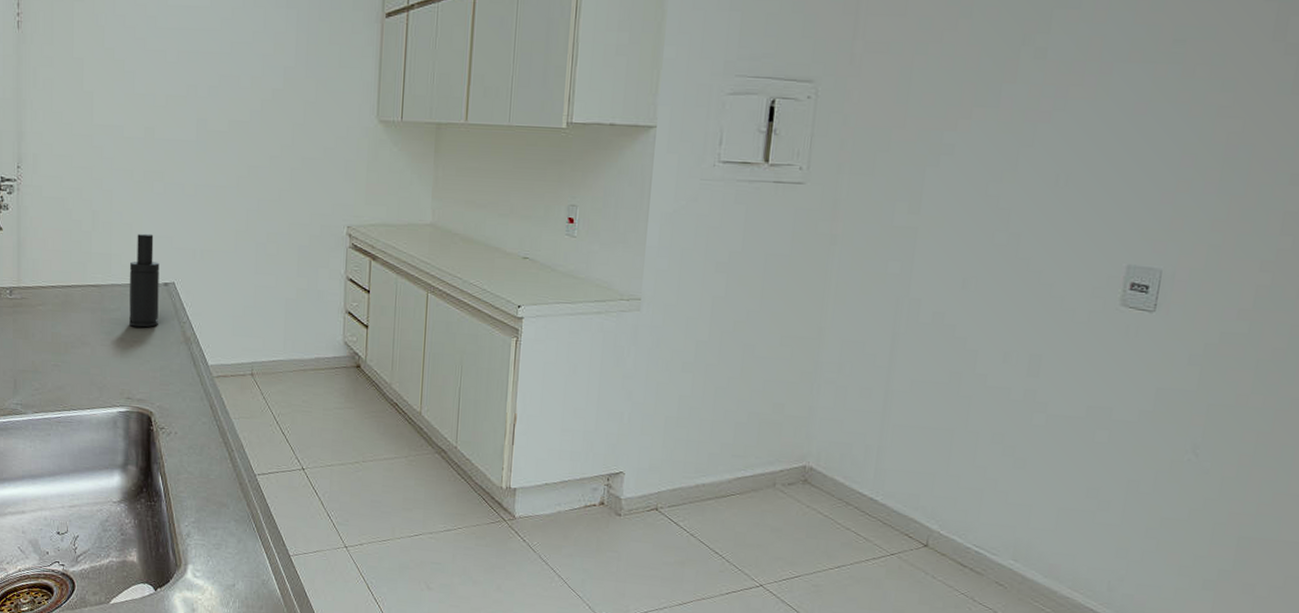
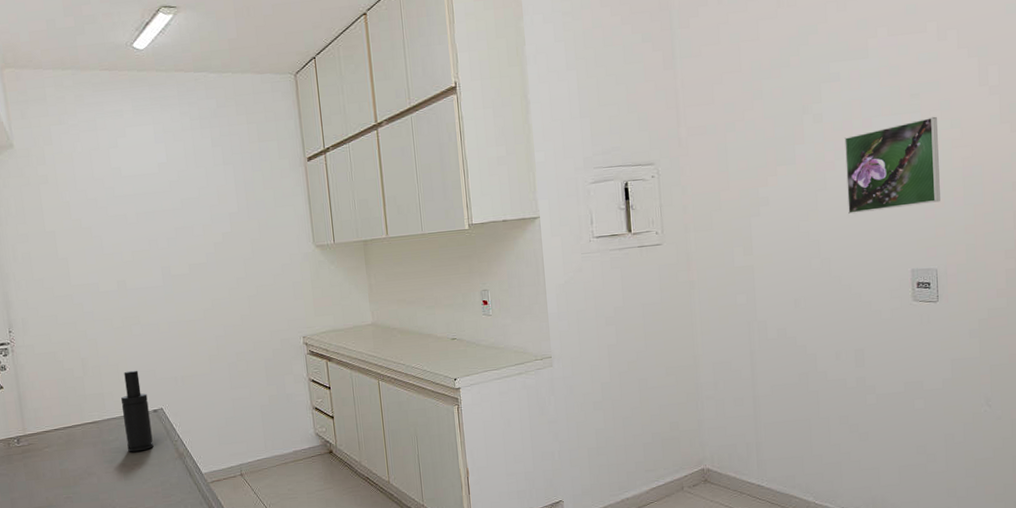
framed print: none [1057,72,1204,185] -> present [844,116,940,214]

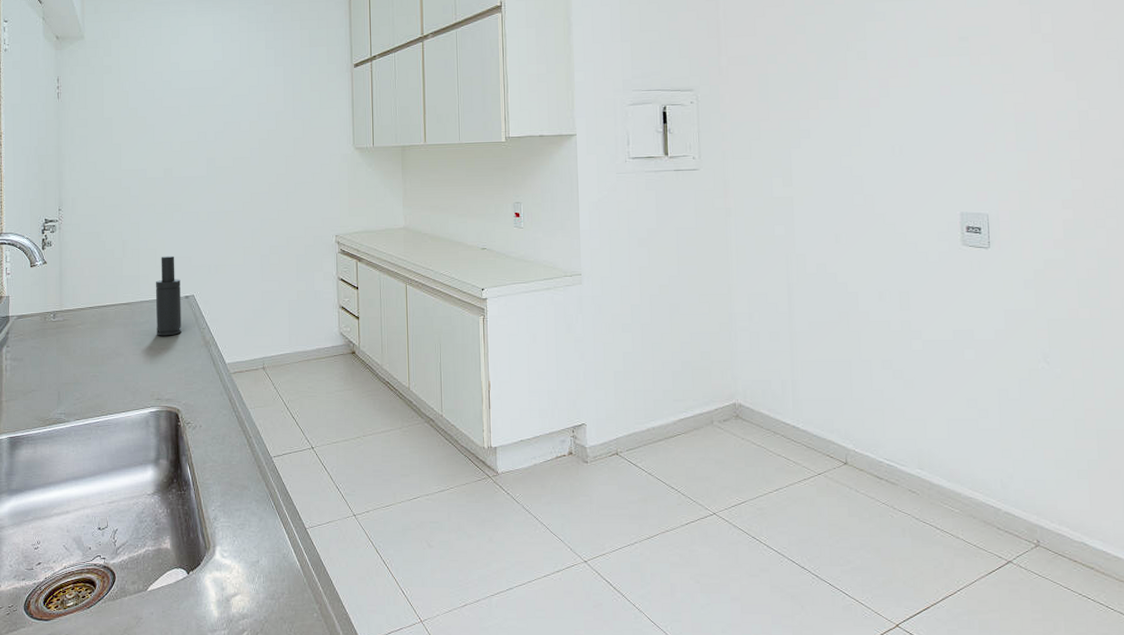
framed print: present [844,116,940,214] -> none [890,60,991,153]

